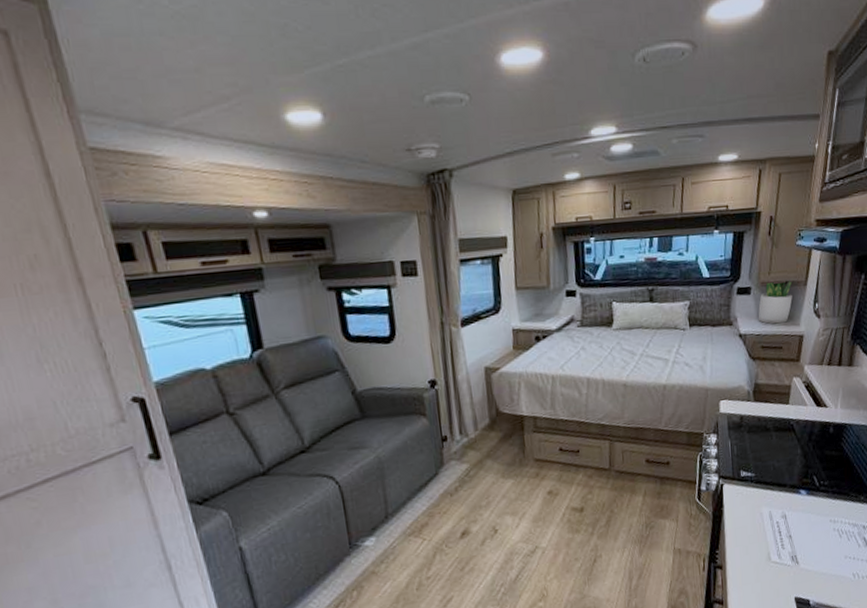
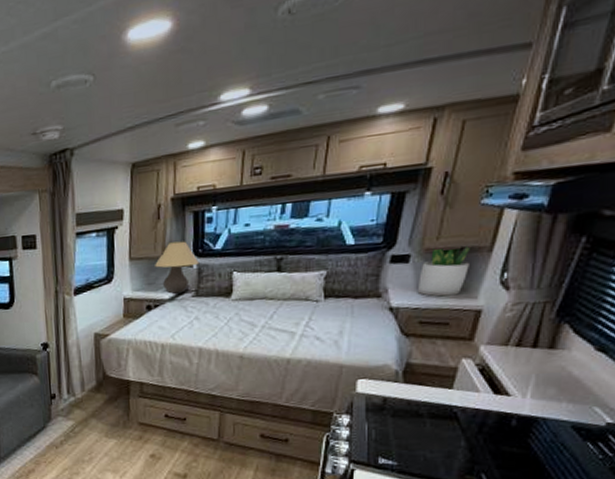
table lamp: none [541,271,582,324] -> present [155,241,200,294]

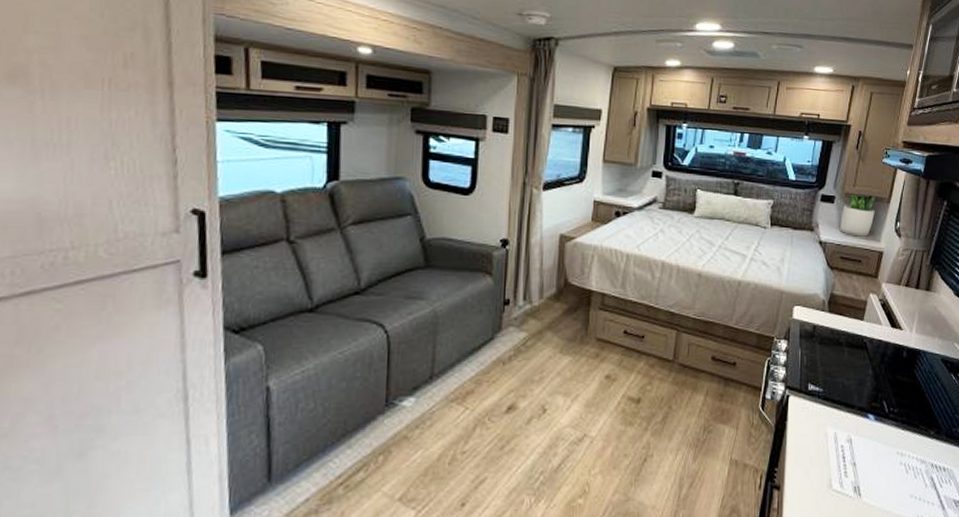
table lamp: present [155,241,200,294] -> none [627,151,668,203]

